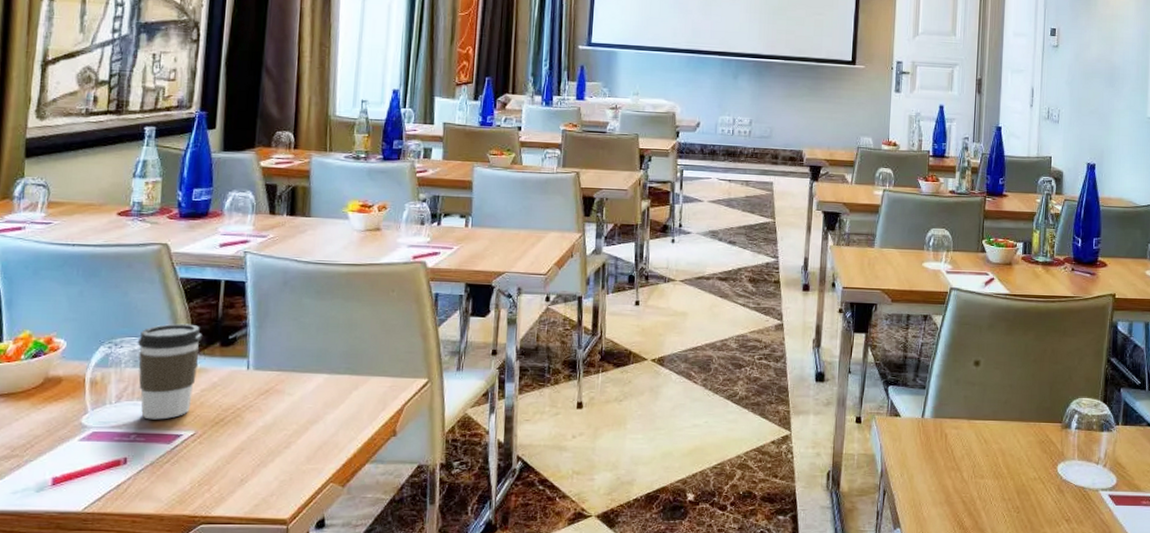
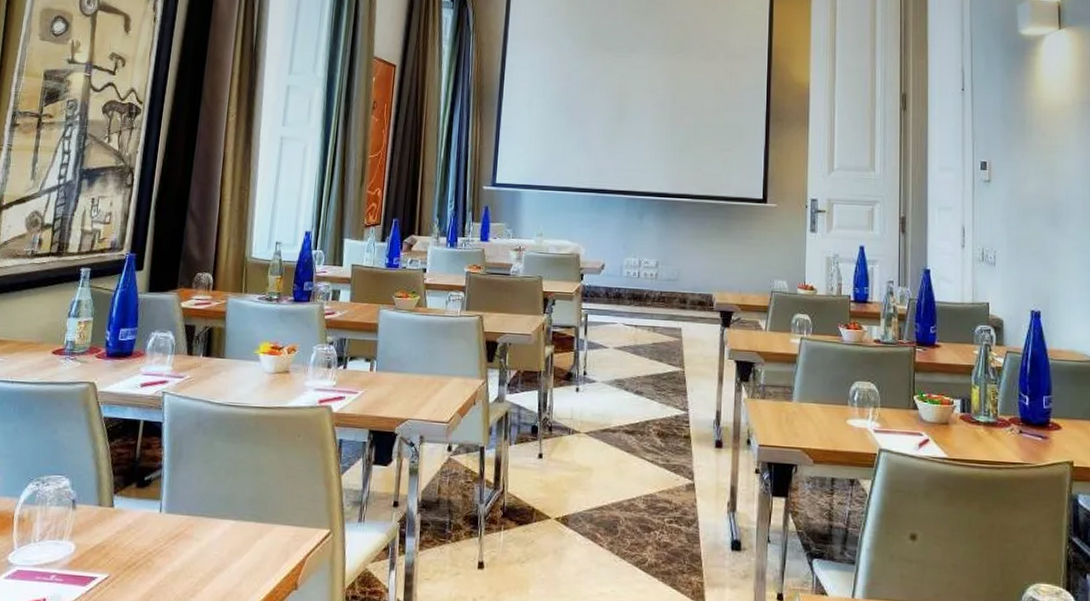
coffee cup: present [137,323,202,420] -> none [61,462,120,561]

